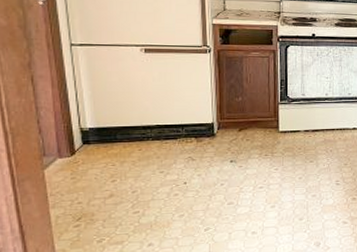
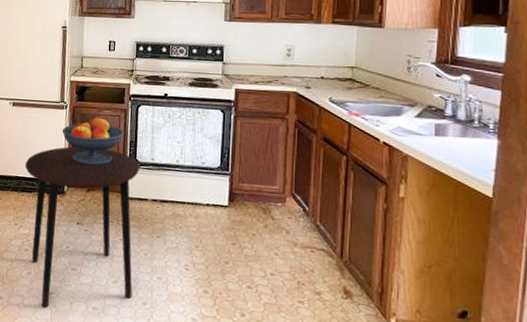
side table: none [166,89,291,244] -> present [25,146,139,308]
fruit bowl: none [207,58,274,105] -> present [62,116,124,165]

